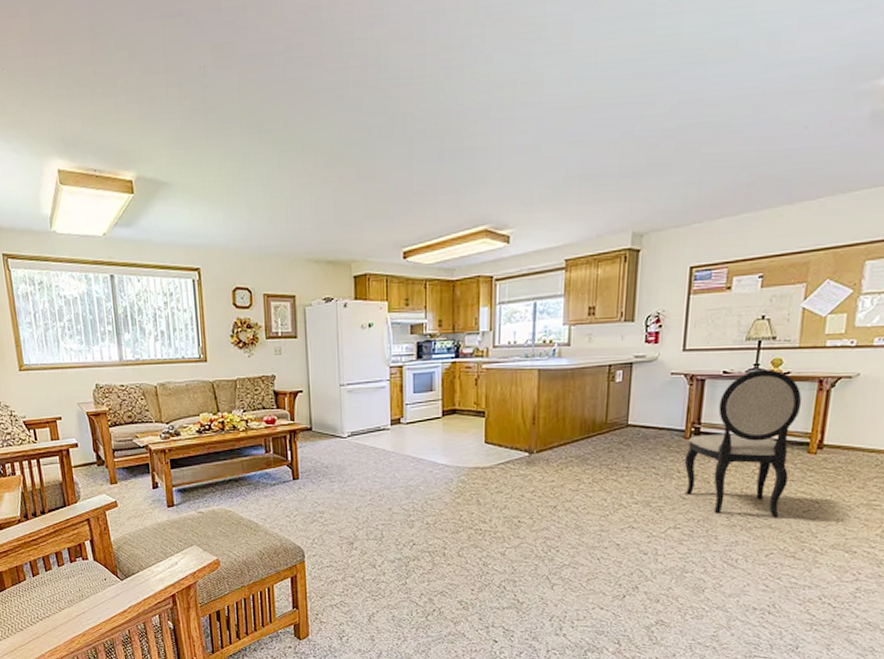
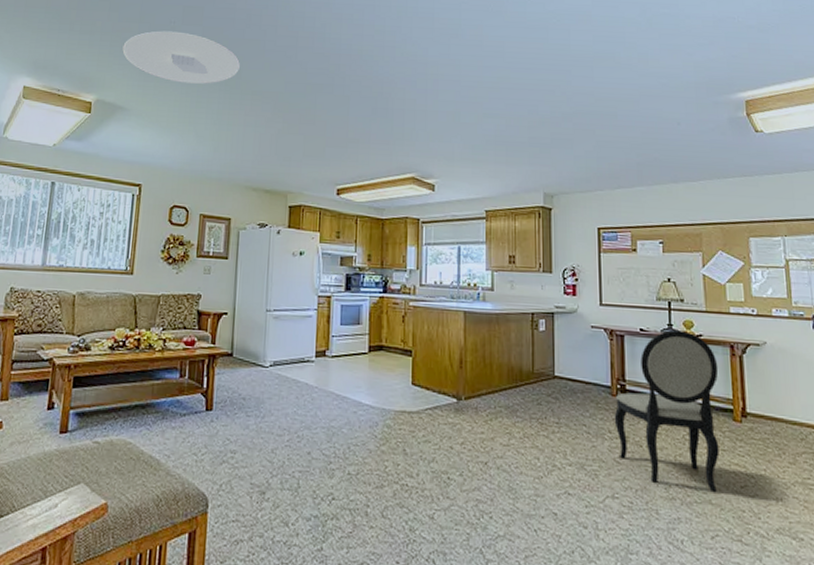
ceiling light: none [152,79,285,145] -> present [122,30,240,84]

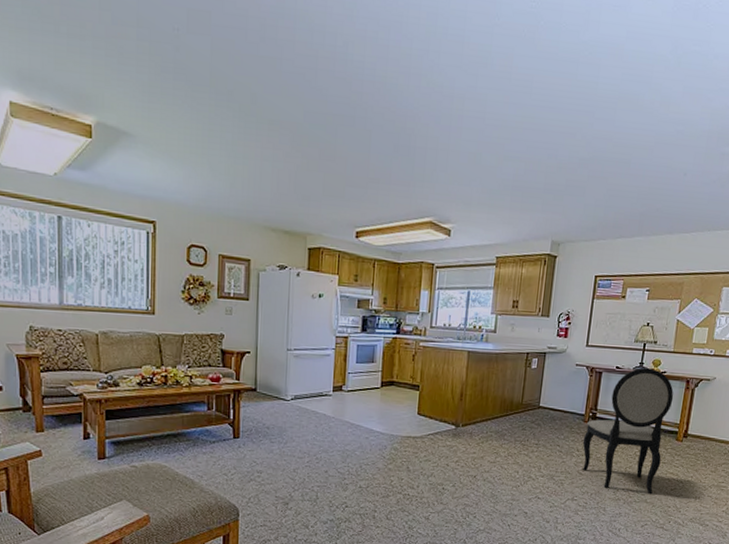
ceiling light: present [122,30,240,84] -> none [120,39,255,109]

